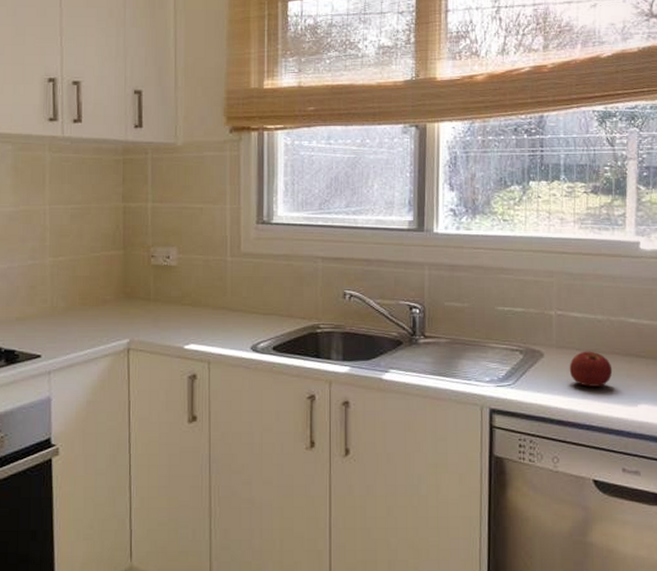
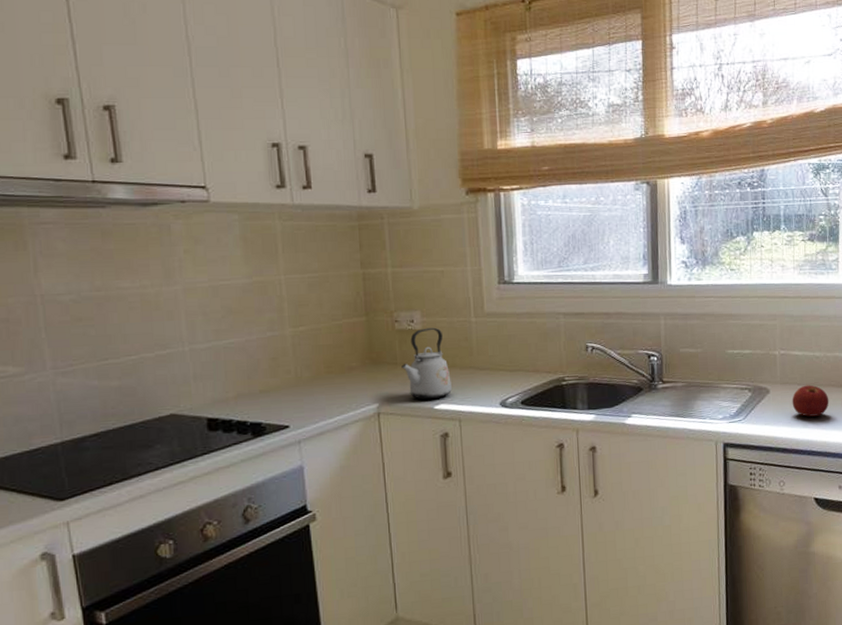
kettle: none [154,264,203,339] -> present [401,327,452,400]

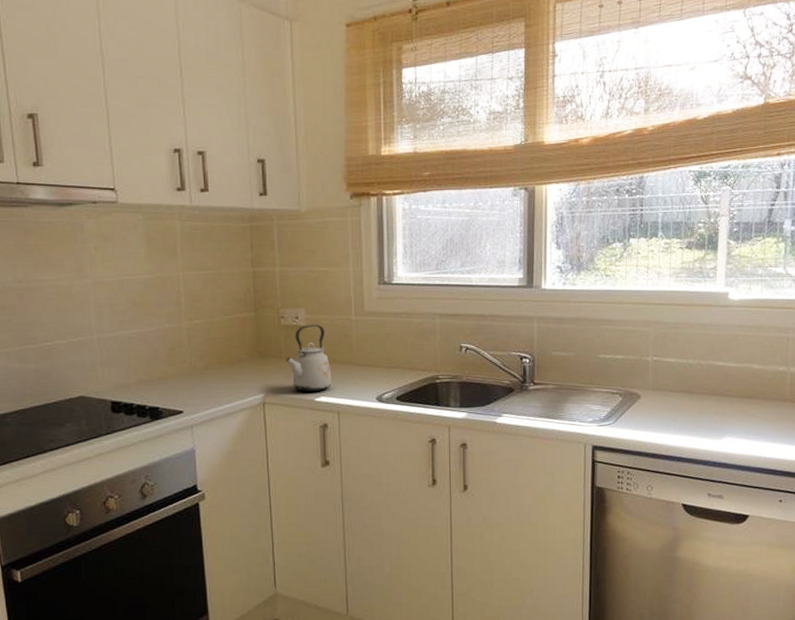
apple: present [792,385,829,417] -> none [663,392,702,424]

